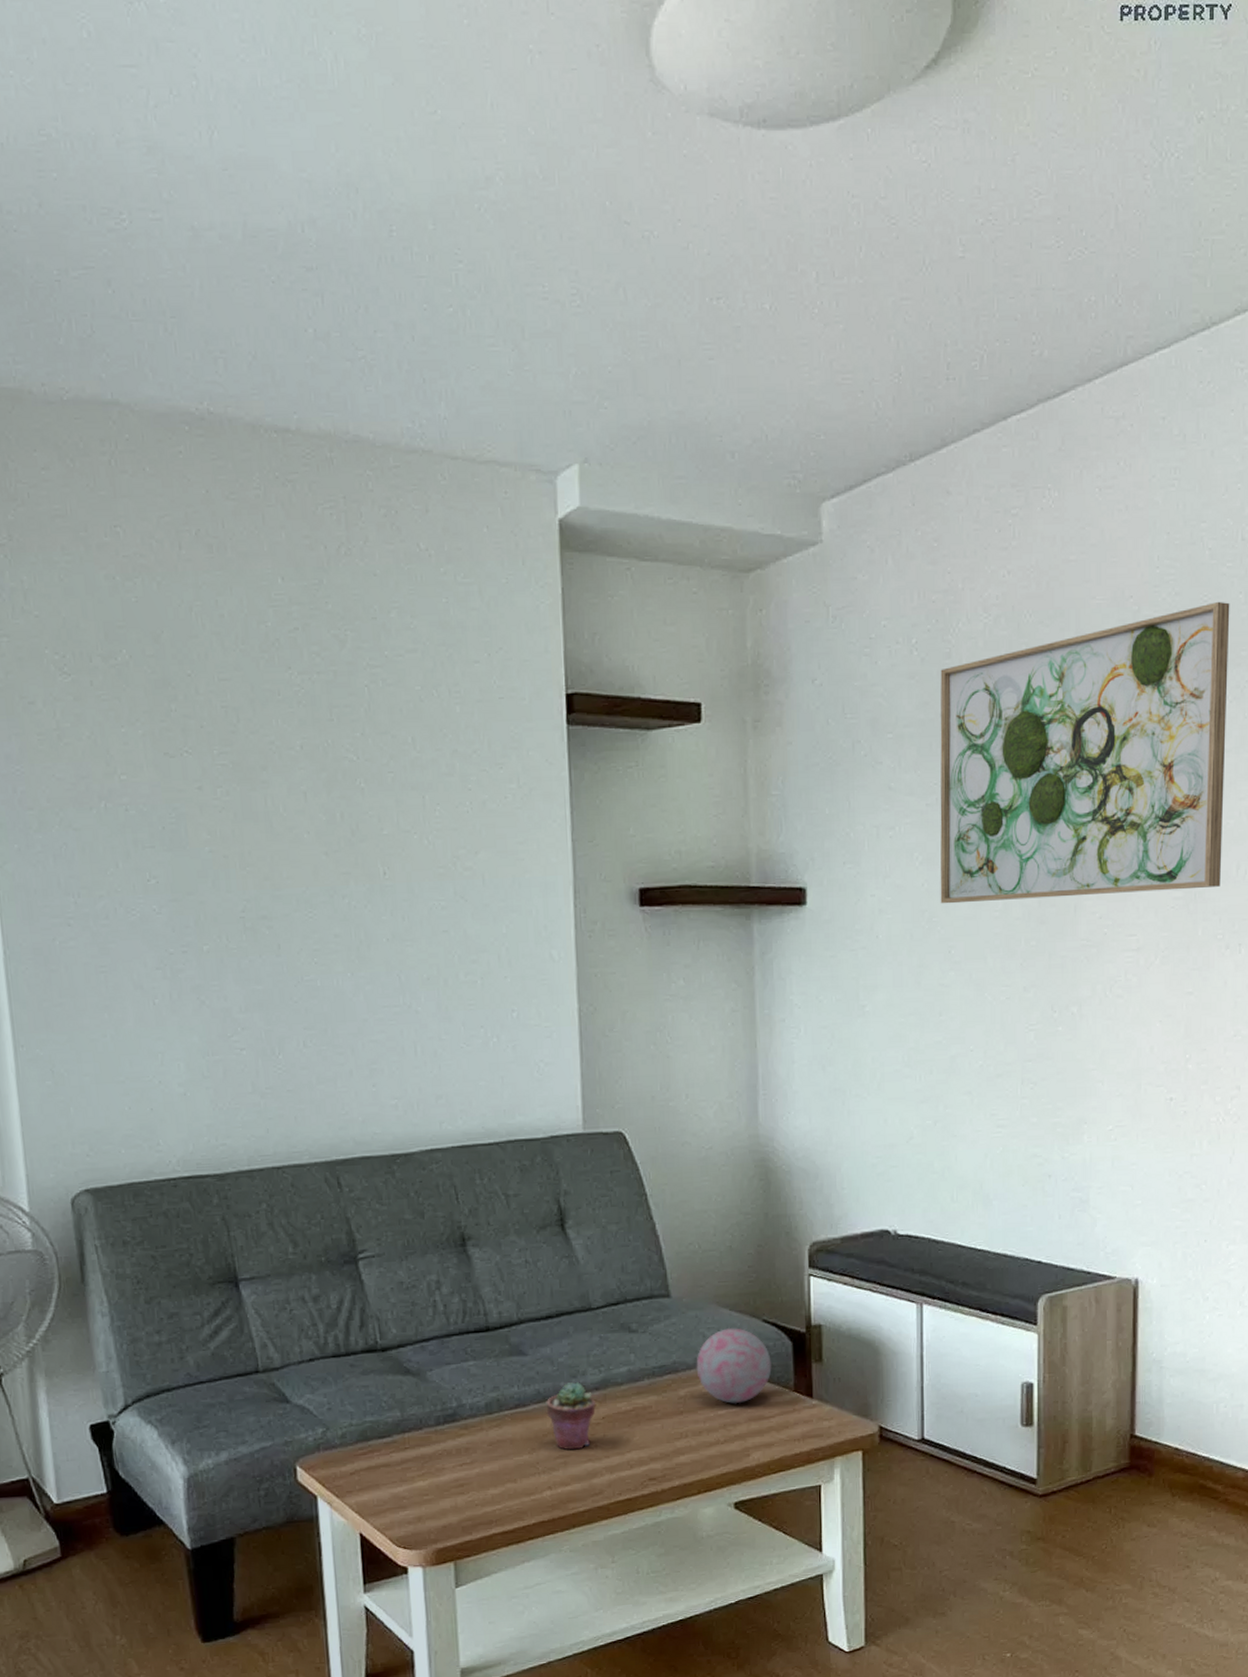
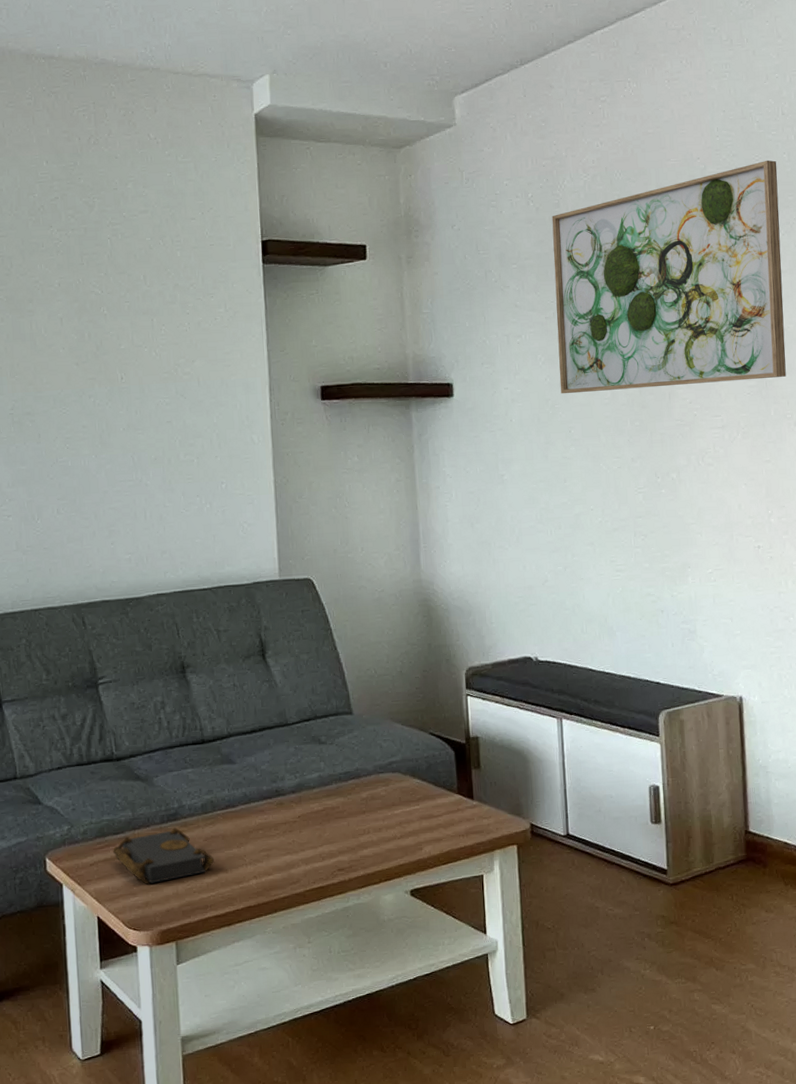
book: none [377,1430,501,1496] -> present [112,828,215,884]
potted succulent: present [546,1382,596,1450] -> none [252,786,293,844]
decorative orb: present [696,1328,772,1404] -> none [375,740,438,805]

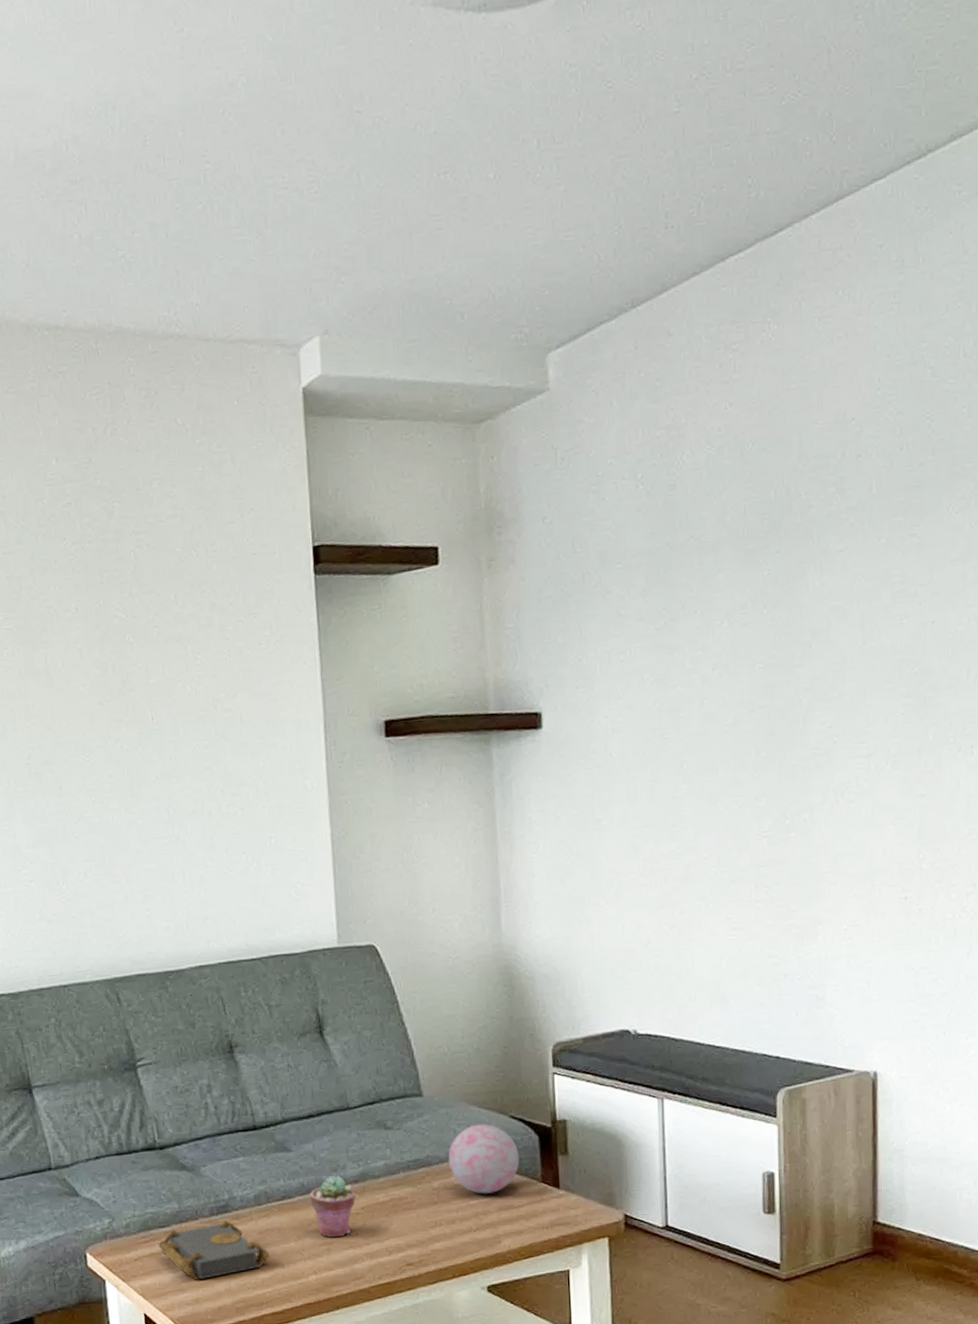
potted succulent: none [252,786,293,844] -> present [310,1175,356,1237]
decorative orb: none [375,740,438,805] -> present [448,1124,520,1195]
wall art: present [552,160,786,394] -> none [666,416,954,722]

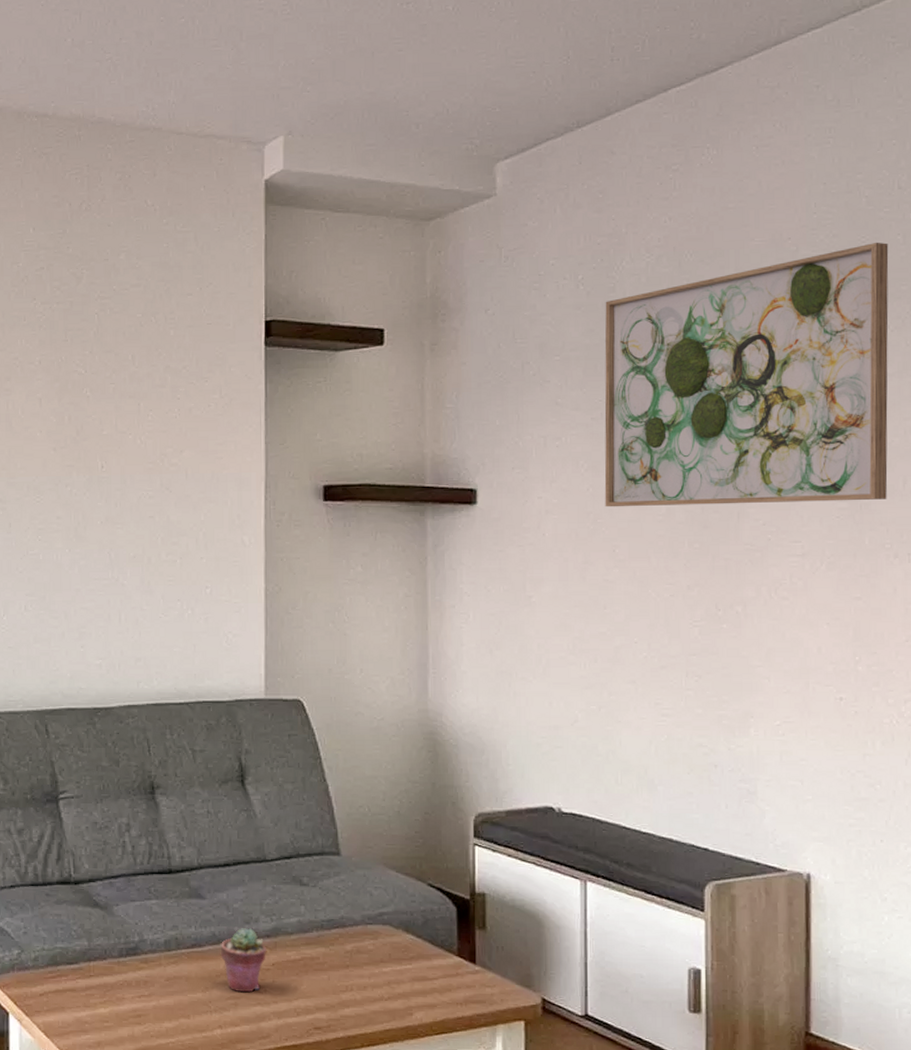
book: present [158,1220,270,1280] -> none [64,963,176,1022]
decorative orb: present [448,1124,520,1195] -> none [363,889,436,963]
wall art: none [666,416,954,722] -> present [604,242,889,507]

